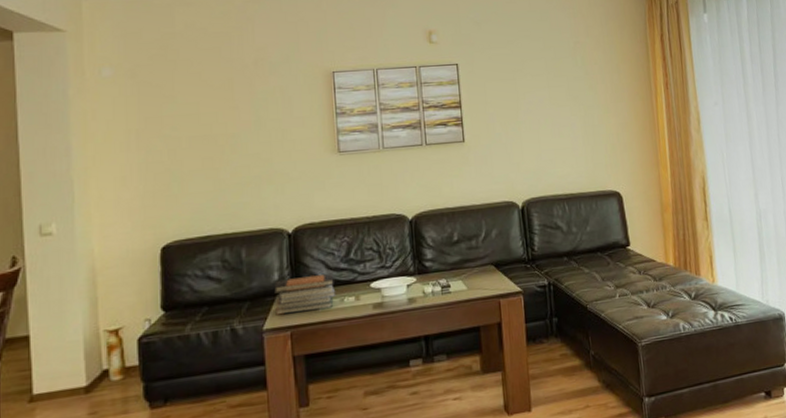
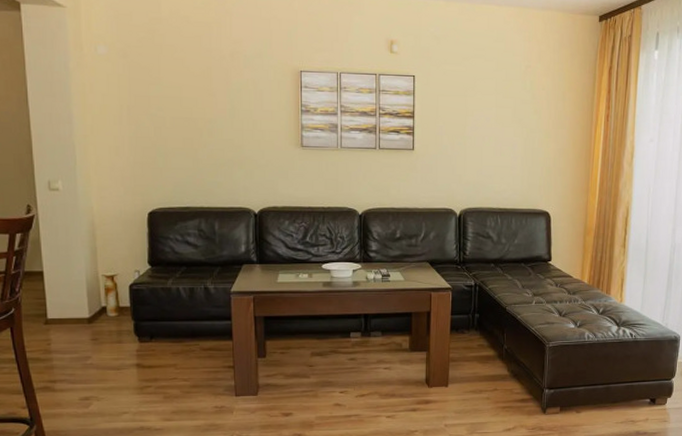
book stack: present [274,273,336,316] -> none [241,252,293,281]

